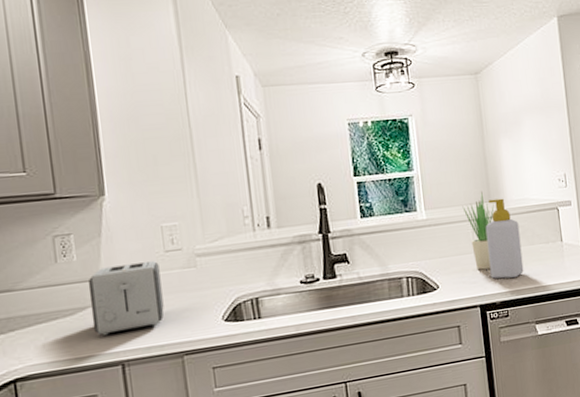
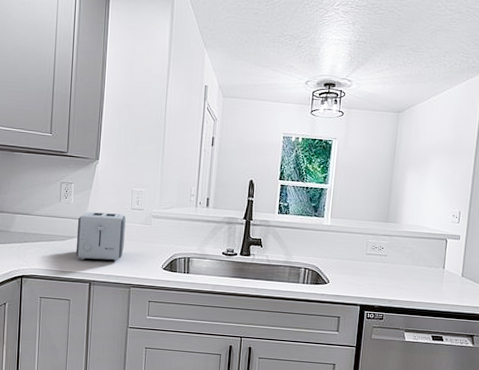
potted plant: present [462,191,494,270] -> none [362,212,390,277]
soap bottle: present [485,198,524,279] -> none [374,220,409,290]

